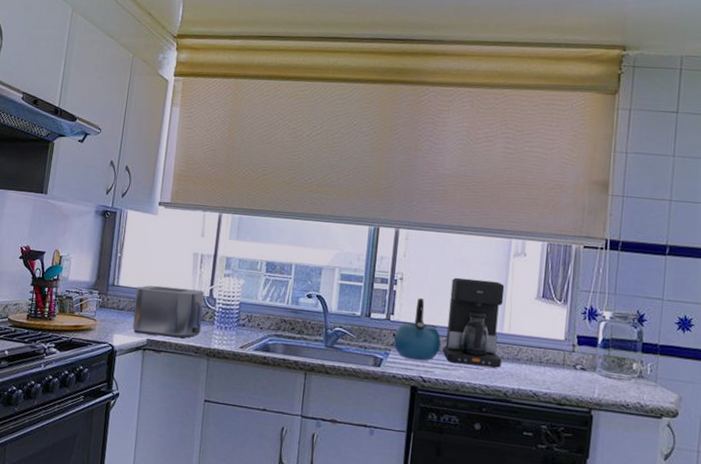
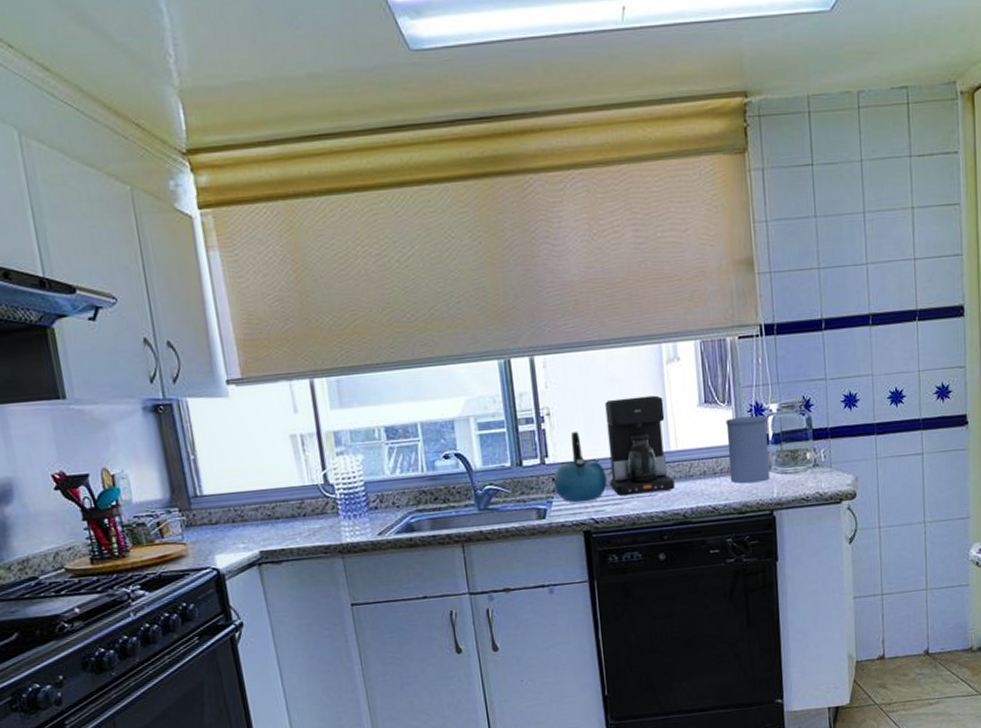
toaster: present [132,285,205,339] -> none [227,478,325,548]
canister: none [554,316,600,380] -> present [726,415,770,484]

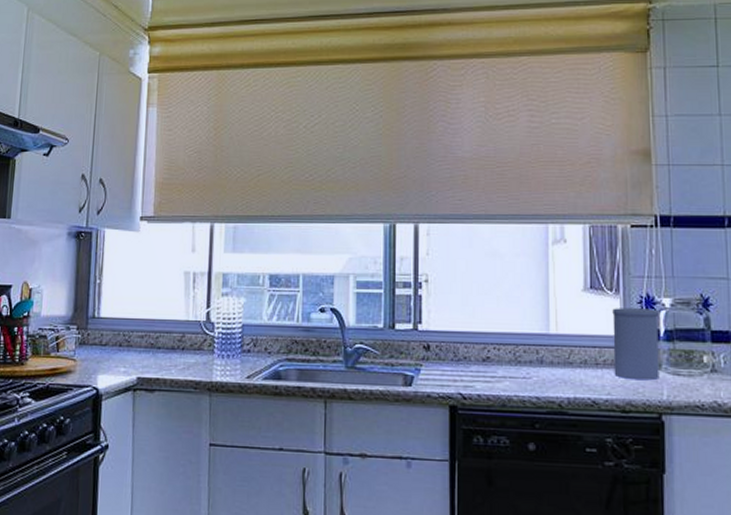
kettle: present [554,432,607,503] -> none [425,302,479,375]
coffee maker: present [605,395,675,496] -> none [483,273,552,375]

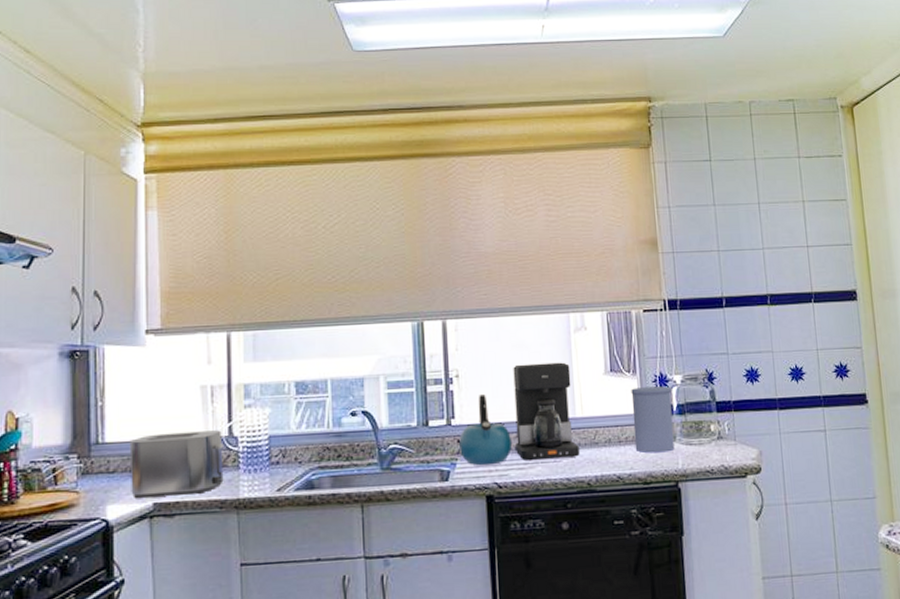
toaster: none [119,313,201,373] -> present [129,430,224,499]
kettle: none [425,302,479,375] -> present [459,394,512,466]
coffee maker: none [483,273,552,375] -> present [513,362,580,461]

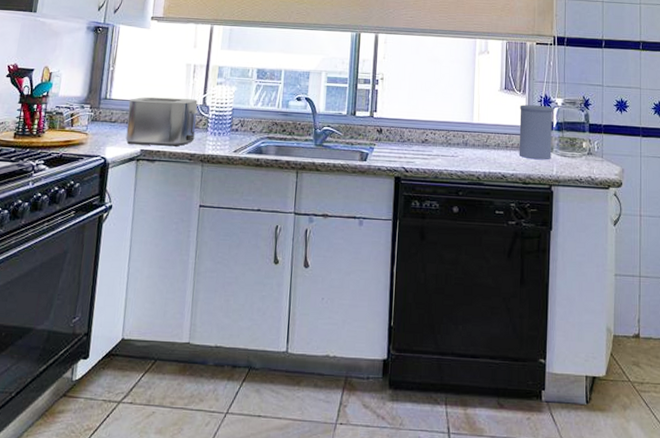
kettle: present [459,394,512,466] -> none [378,96,420,153]
coffee maker: present [513,362,580,461] -> none [422,75,474,155]

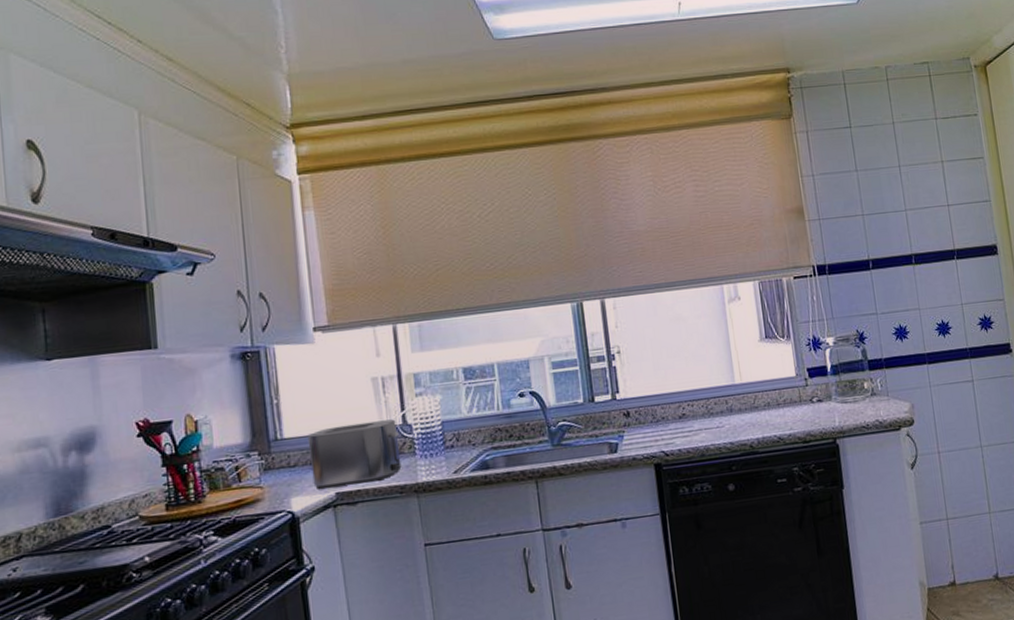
canister: present [519,104,553,160] -> none [786,348,831,414]

